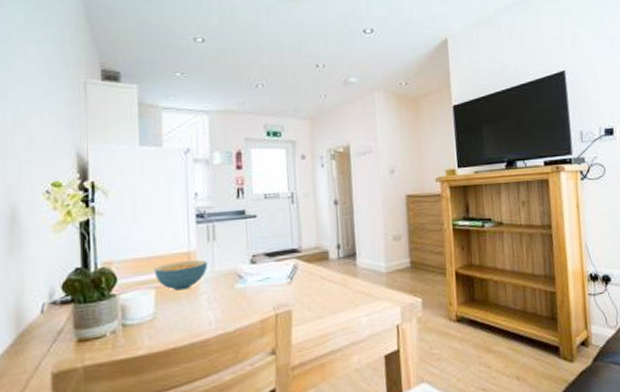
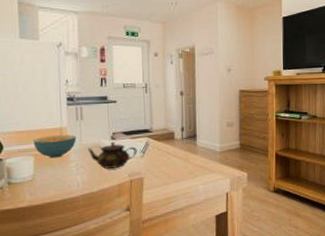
teapot: none [221,265,283,302] -> present [87,141,137,170]

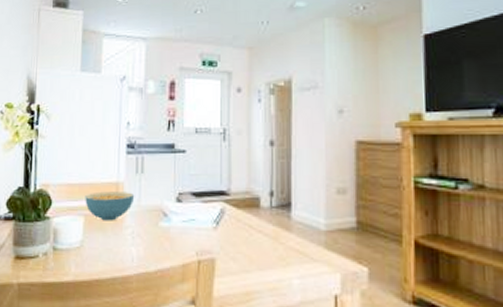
teapot: present [87,141,137,170] -> none [146,204,209,243]

